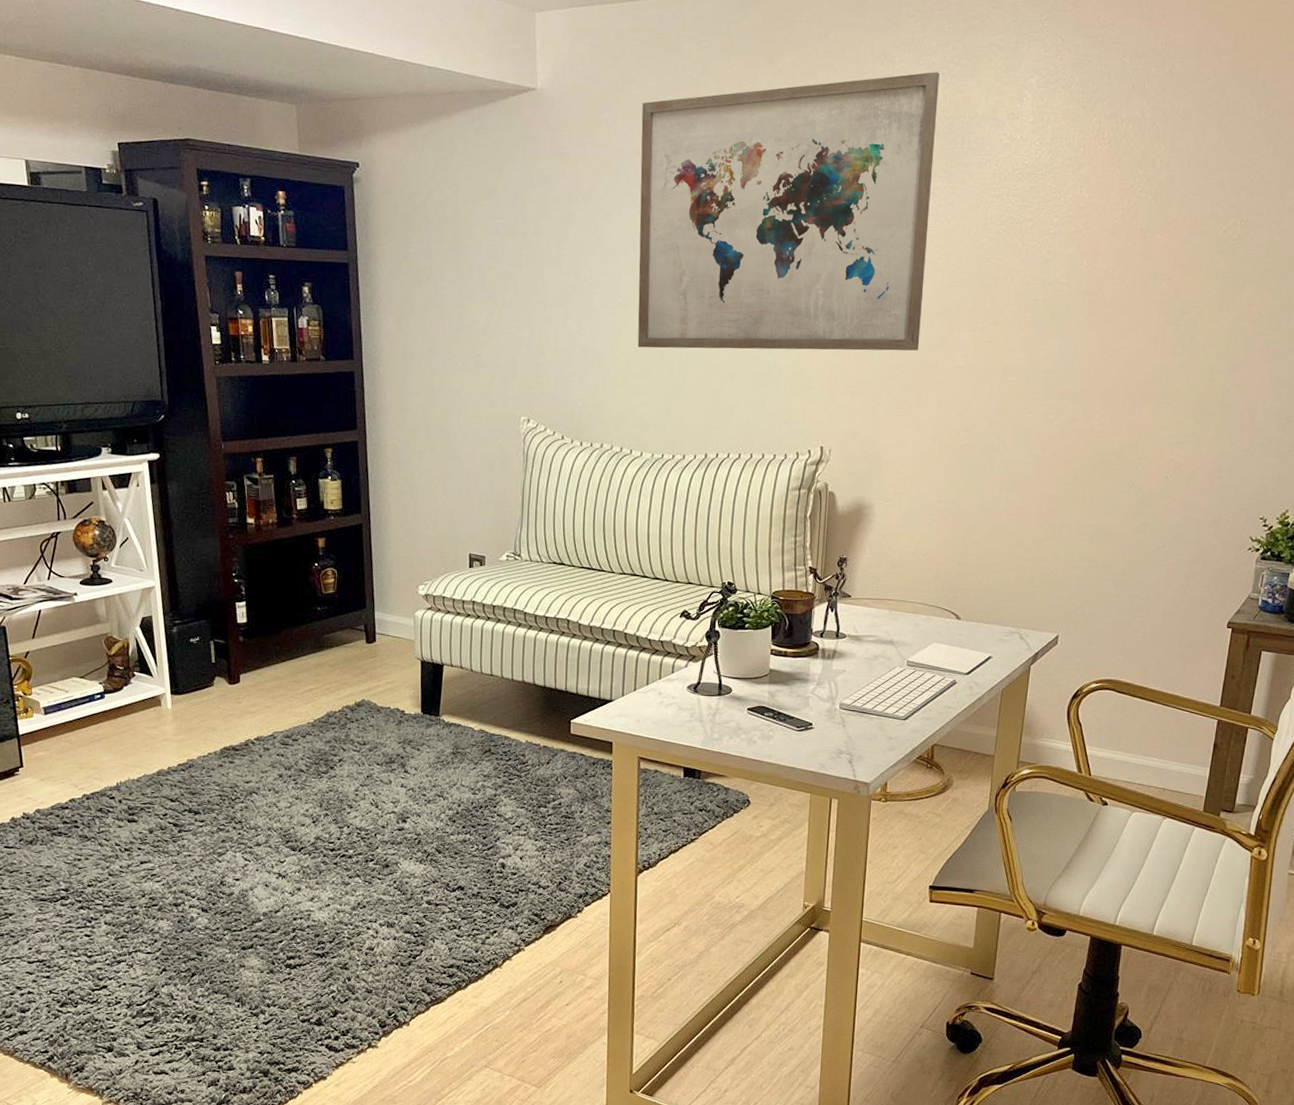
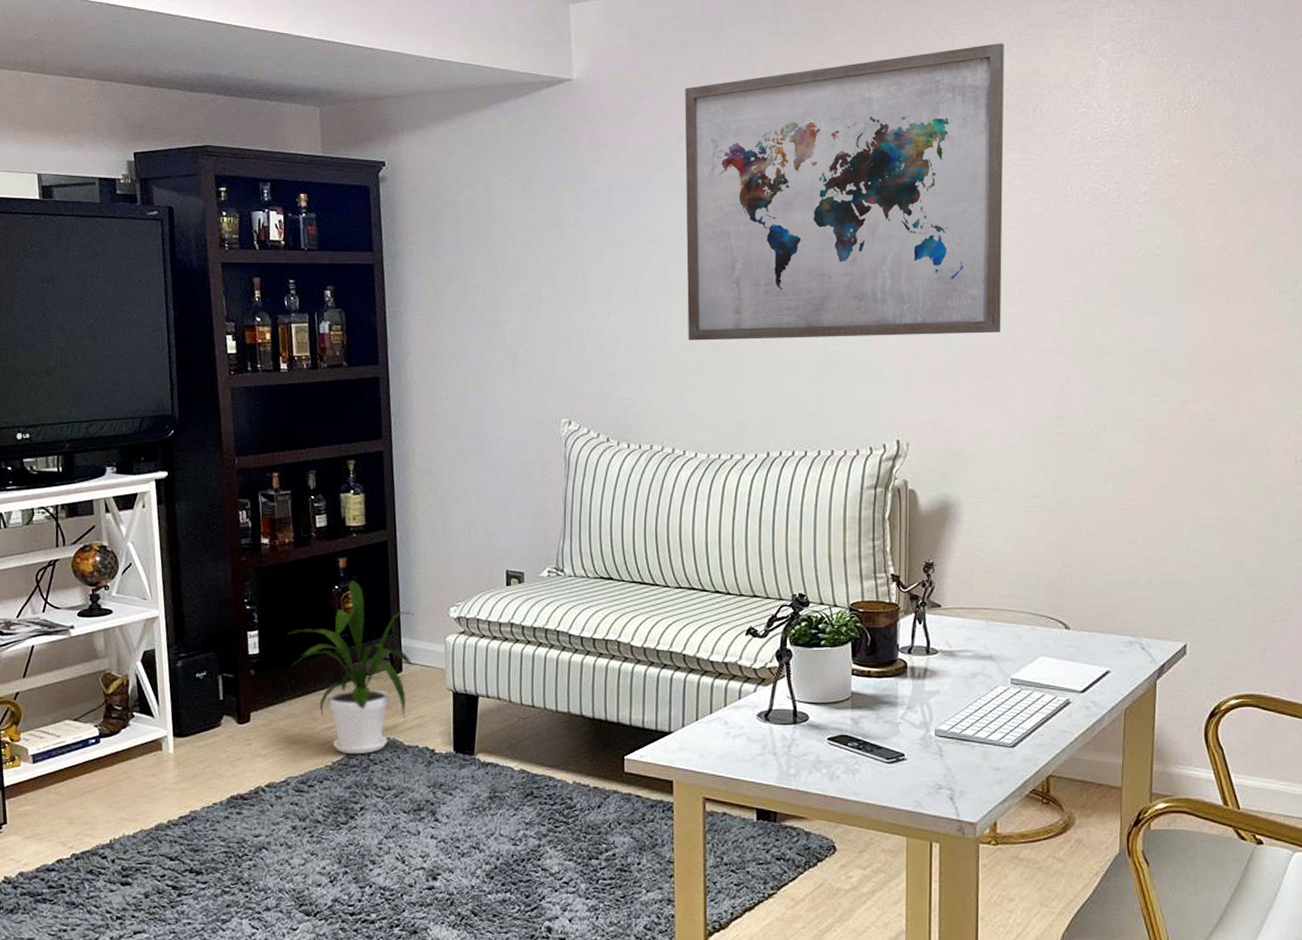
house plant: none [272,559,387,714] -> present [287,580,414,755]

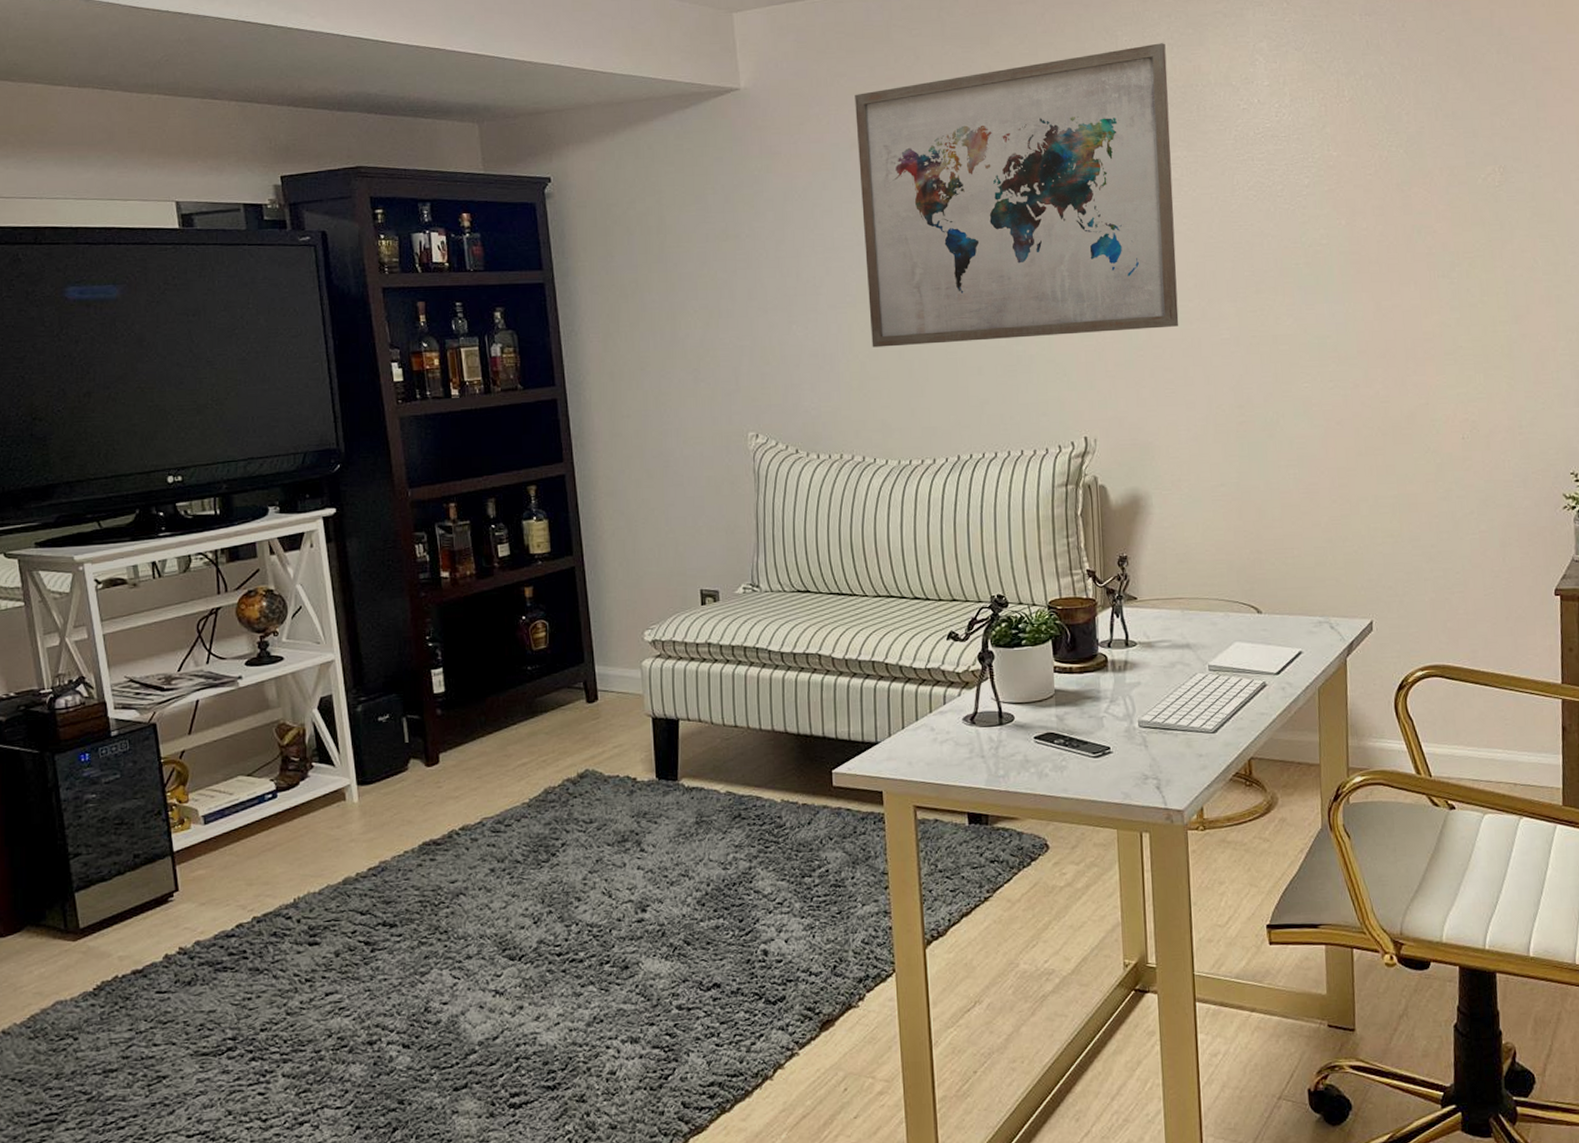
house plant: present [287,580,414,755] -> none [473,609,610,790]

